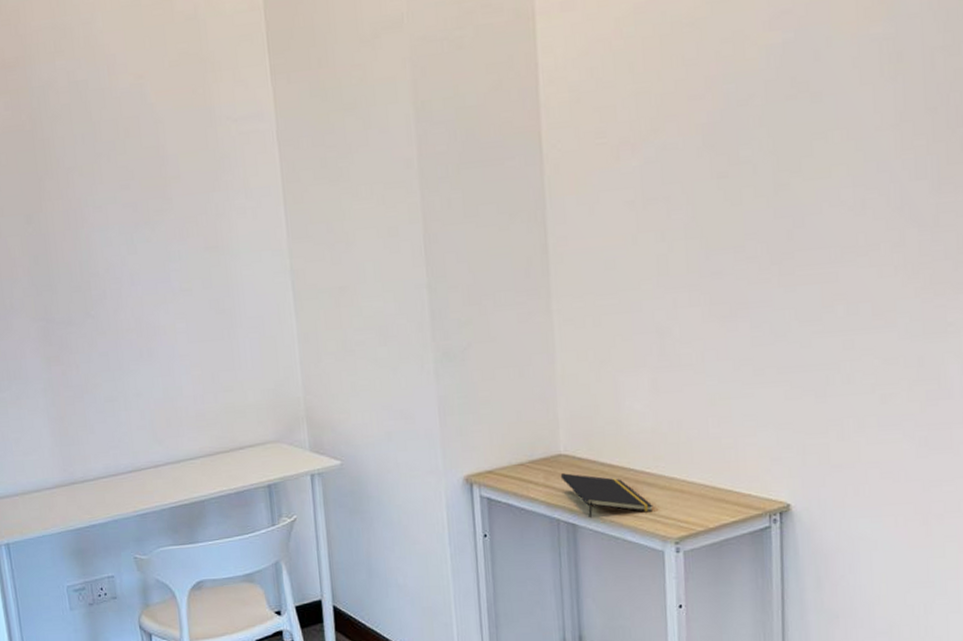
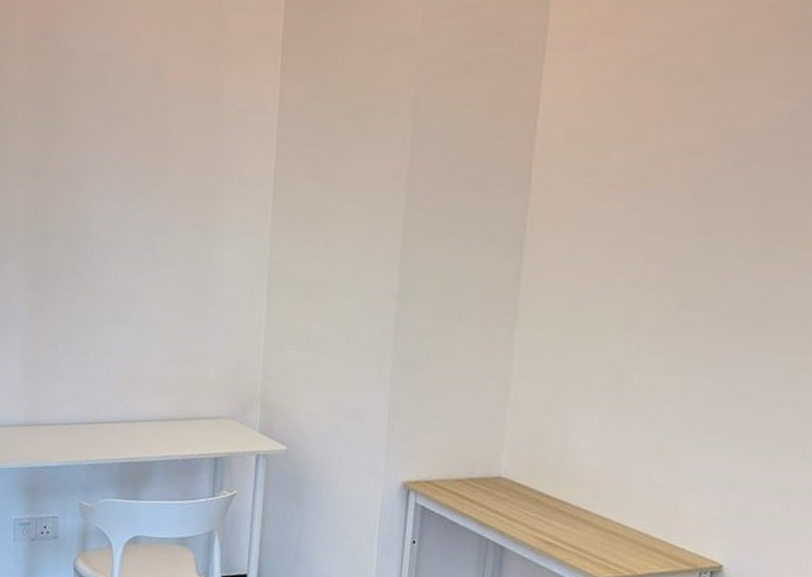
notepad: present [560,473,653,517] -> none [496,496,584,548]

